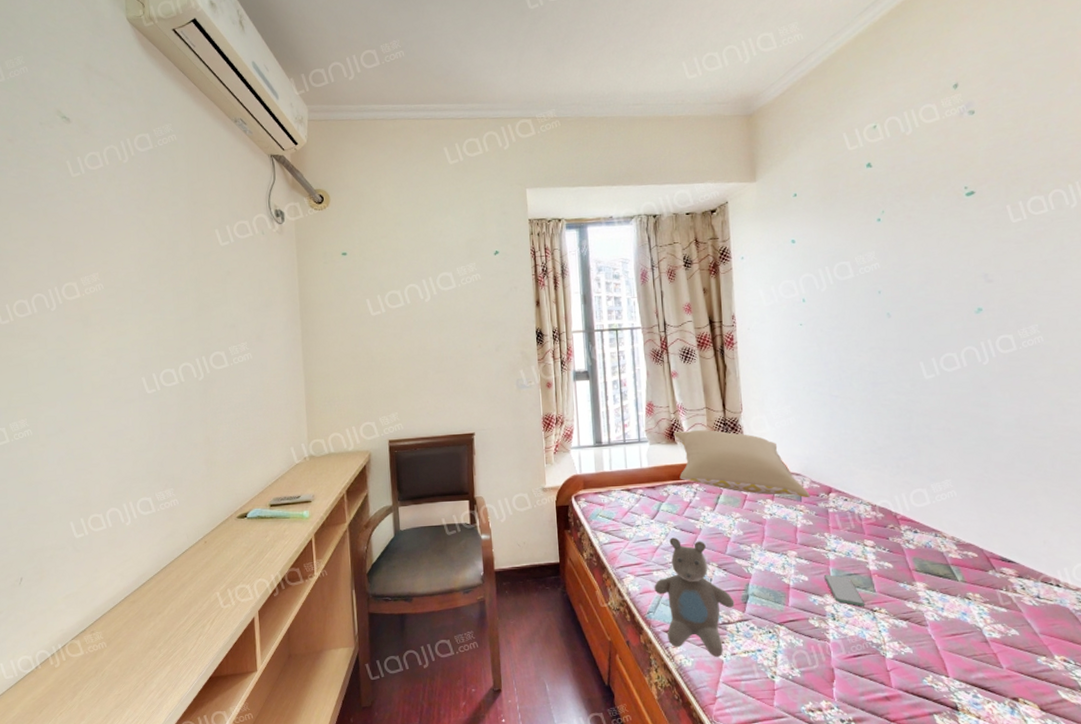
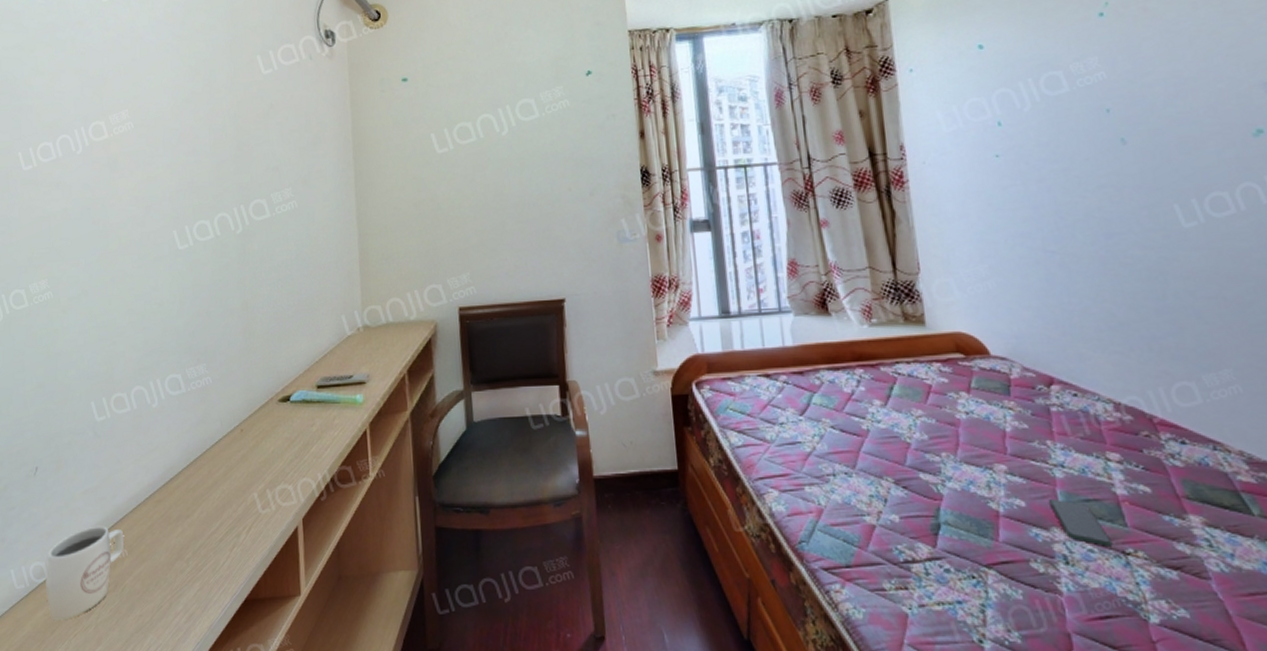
mug: none [32,624,104,703] -> present [45,526,125,621]
stuffed animal: present [654,537,735,658] -> none [806,441,921,610]
pillow: present [674,430,810,498] -> none [827,297,1023,392]

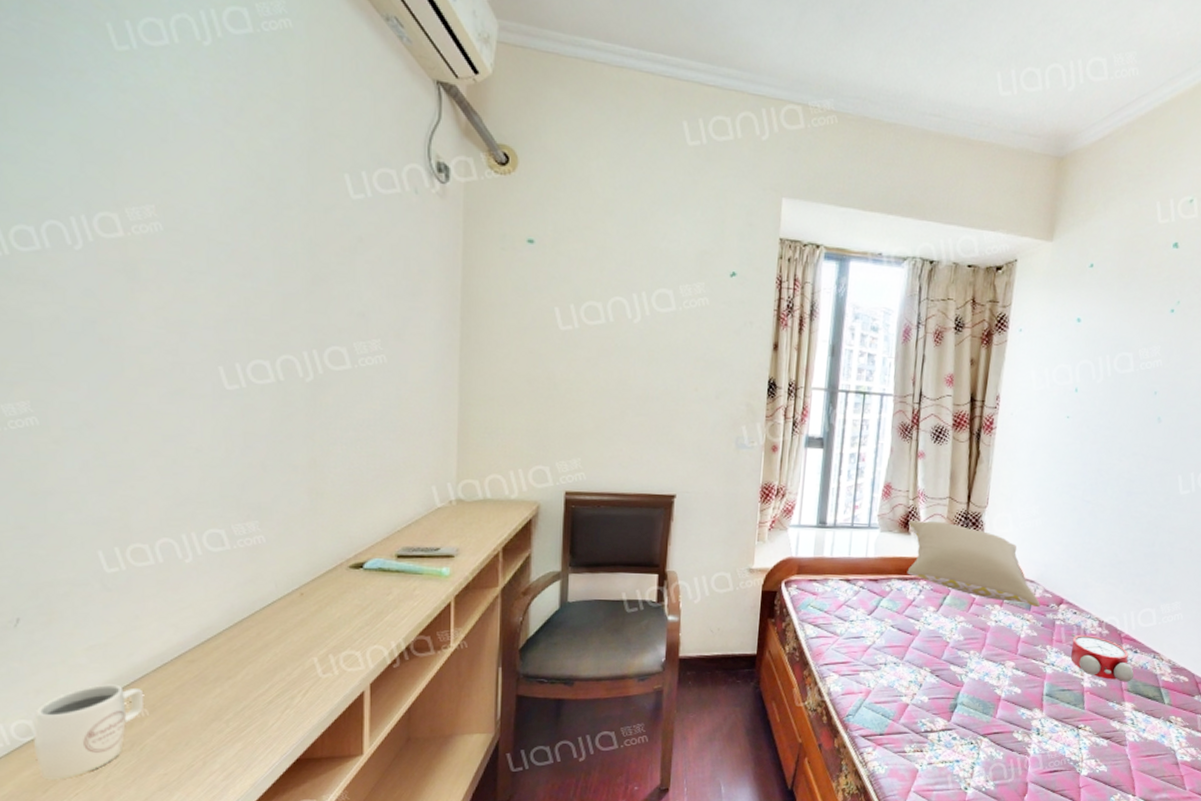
pillow: none [827,297,1023,392] -> present [907,521,1040,608]
smartphone: present [1048,499,1113,547] -> none [1036,689,1072,723]
alarm clock: none [1077,422,1192,486] -> present [1070,633,1135,682]

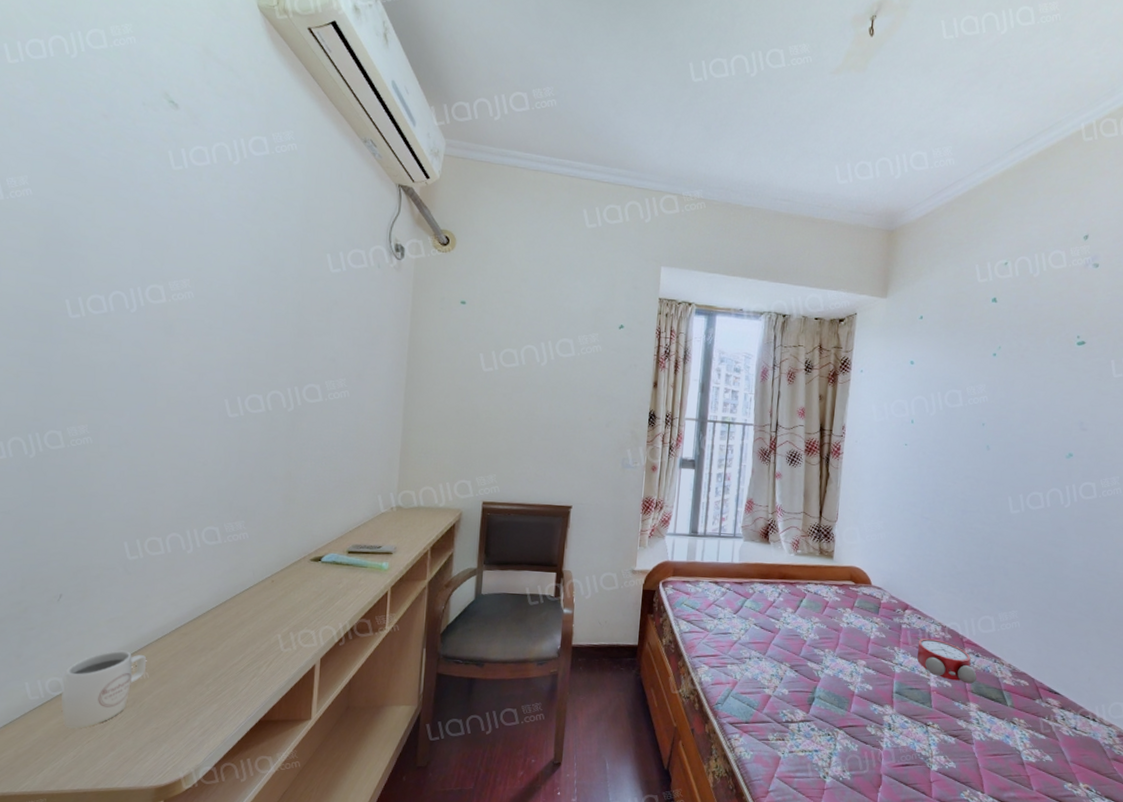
pillow: present [907,521,1040,608] -> none [767,532,887,612]

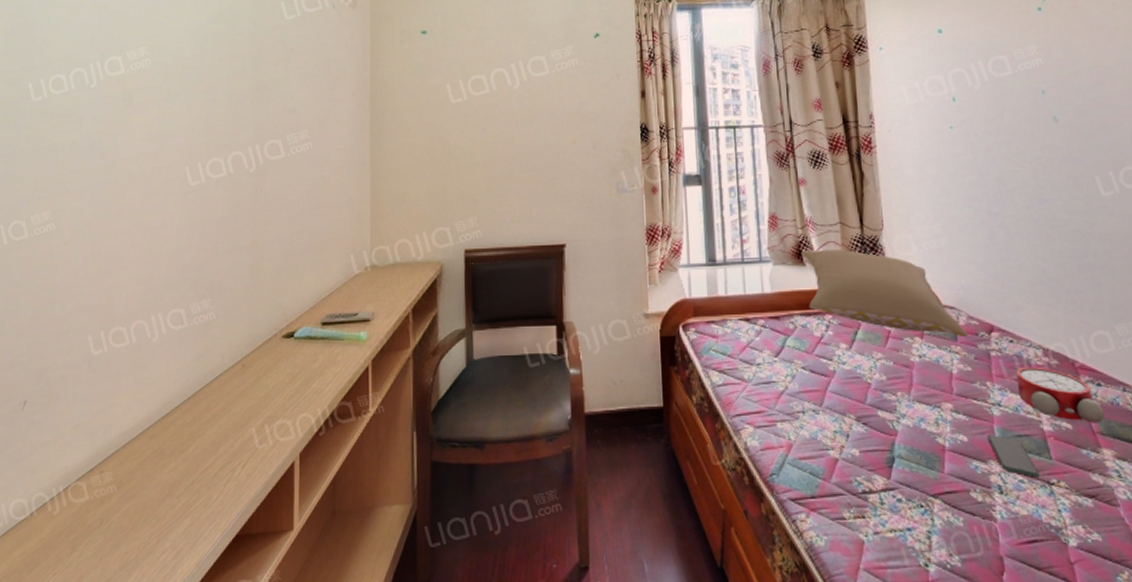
mug: present [61,650,147,729] -> none [26,461,114,560]
pillow: none [767,532,887,612] -> present [802,250,968,338]
smartphone: none [887,686,921,720] -> present [986,435,1040,477]

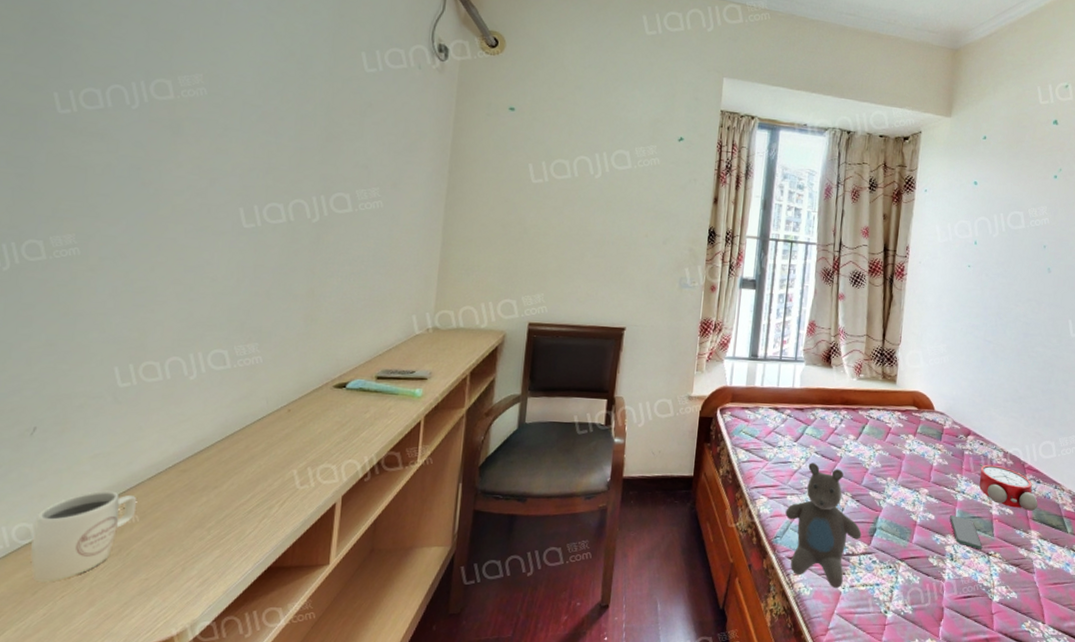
mug: none [26,461,114,560] -> present [30,490,138,583]
stuffed animal: none [778,381,877,537] -> present [785,463,862,589]
pillow: present [802,250,968,338] -> none [829,355,950,438]

